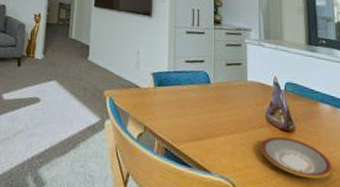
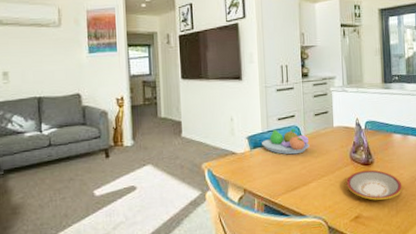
fruit bowl: none [167,70,219,102] -> present [262,129,310,155]

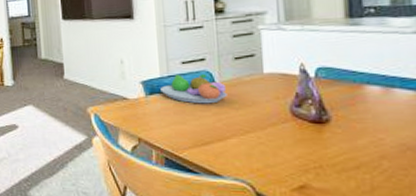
plate: present [346,169,402,200] -> none [284,130,383,170]

